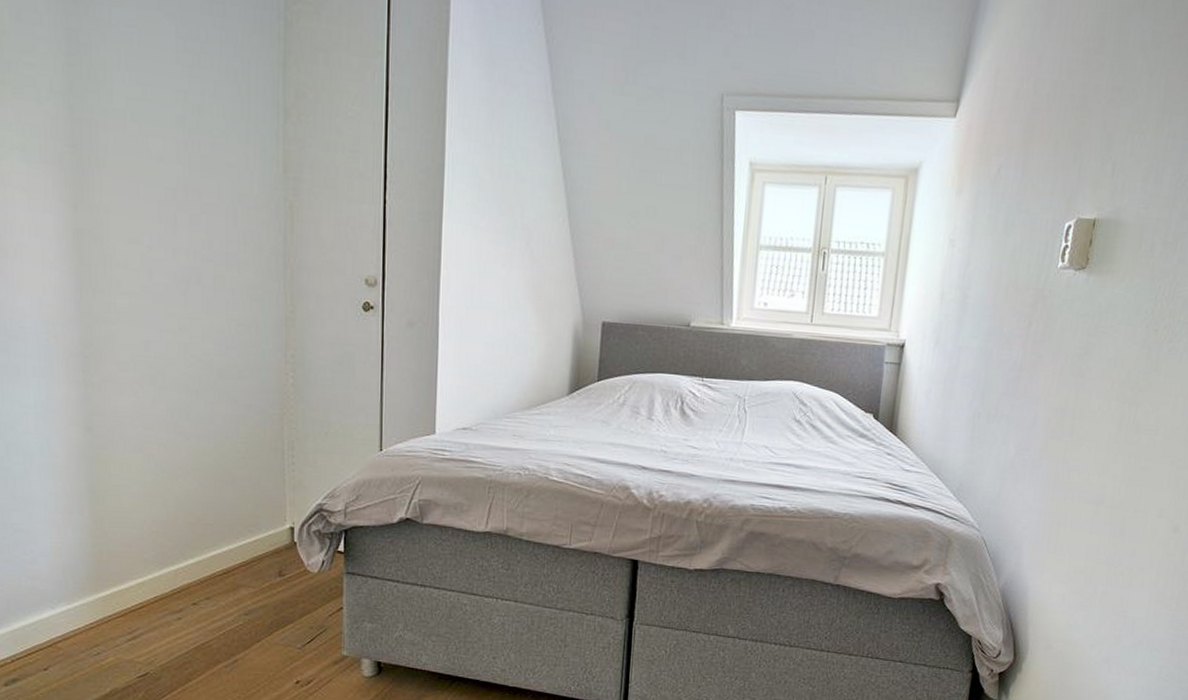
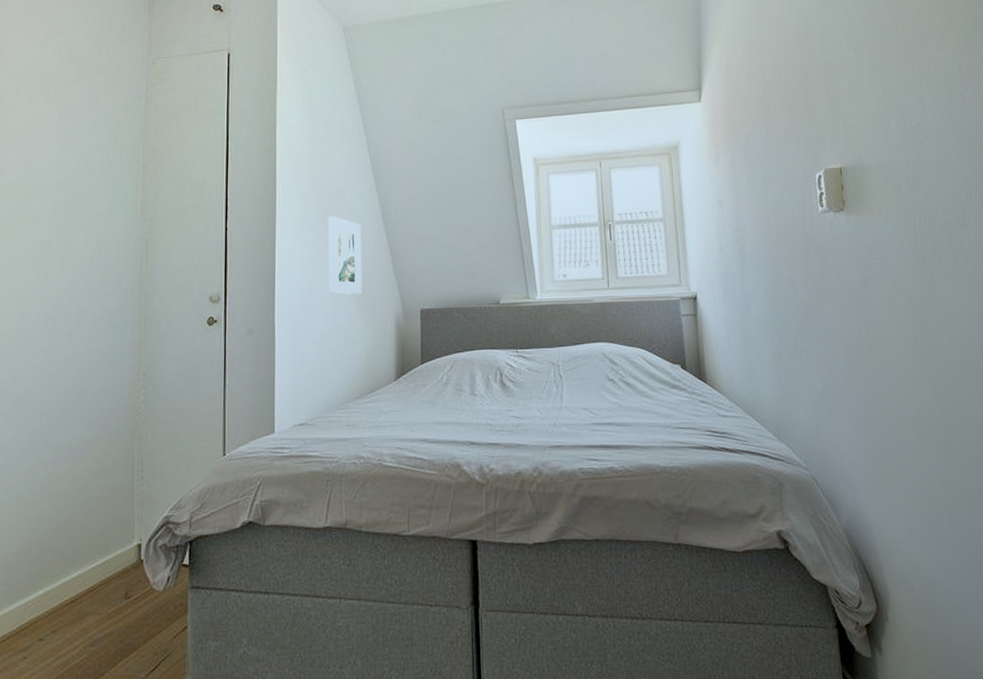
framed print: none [501,201,543,297] -> present [327,215,362,294]

